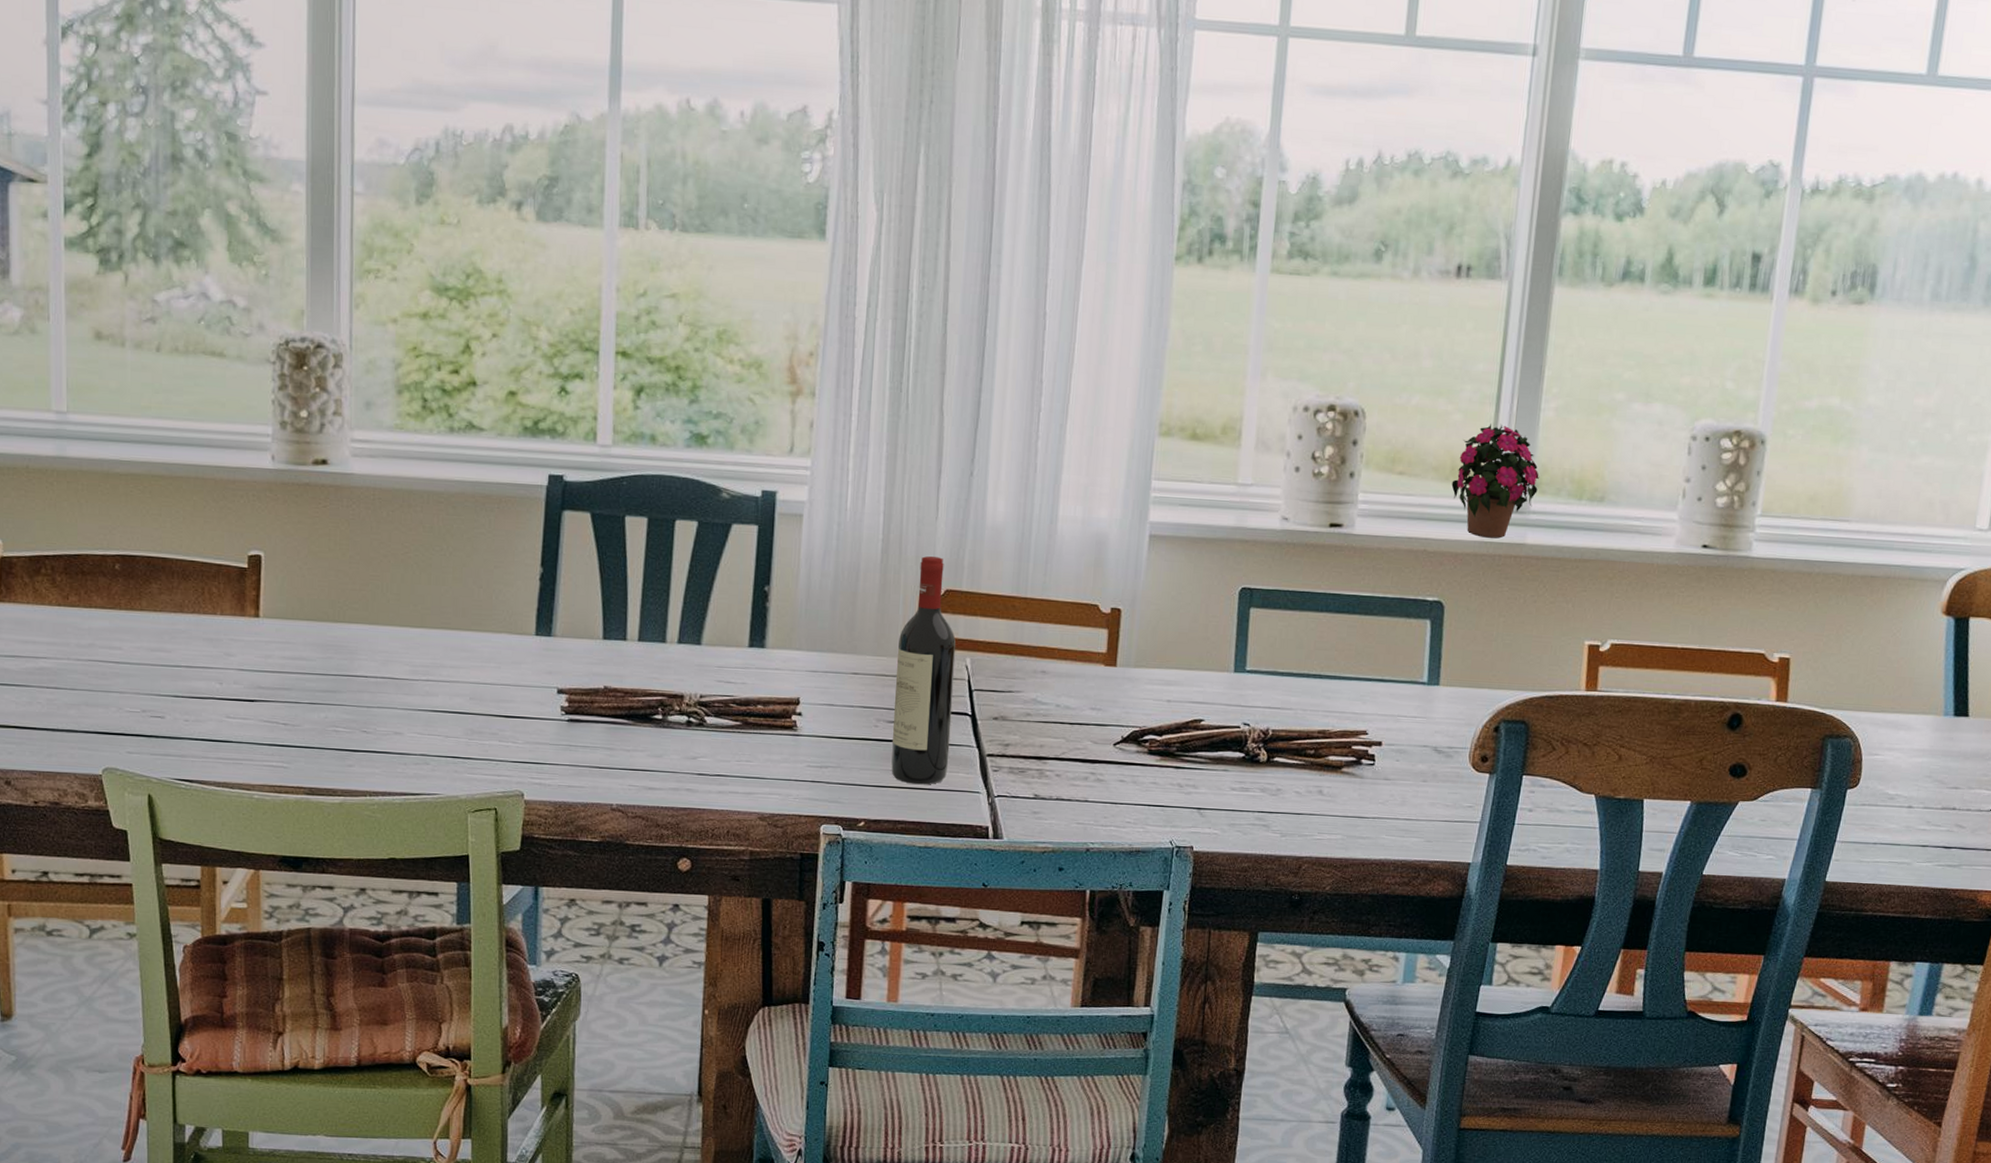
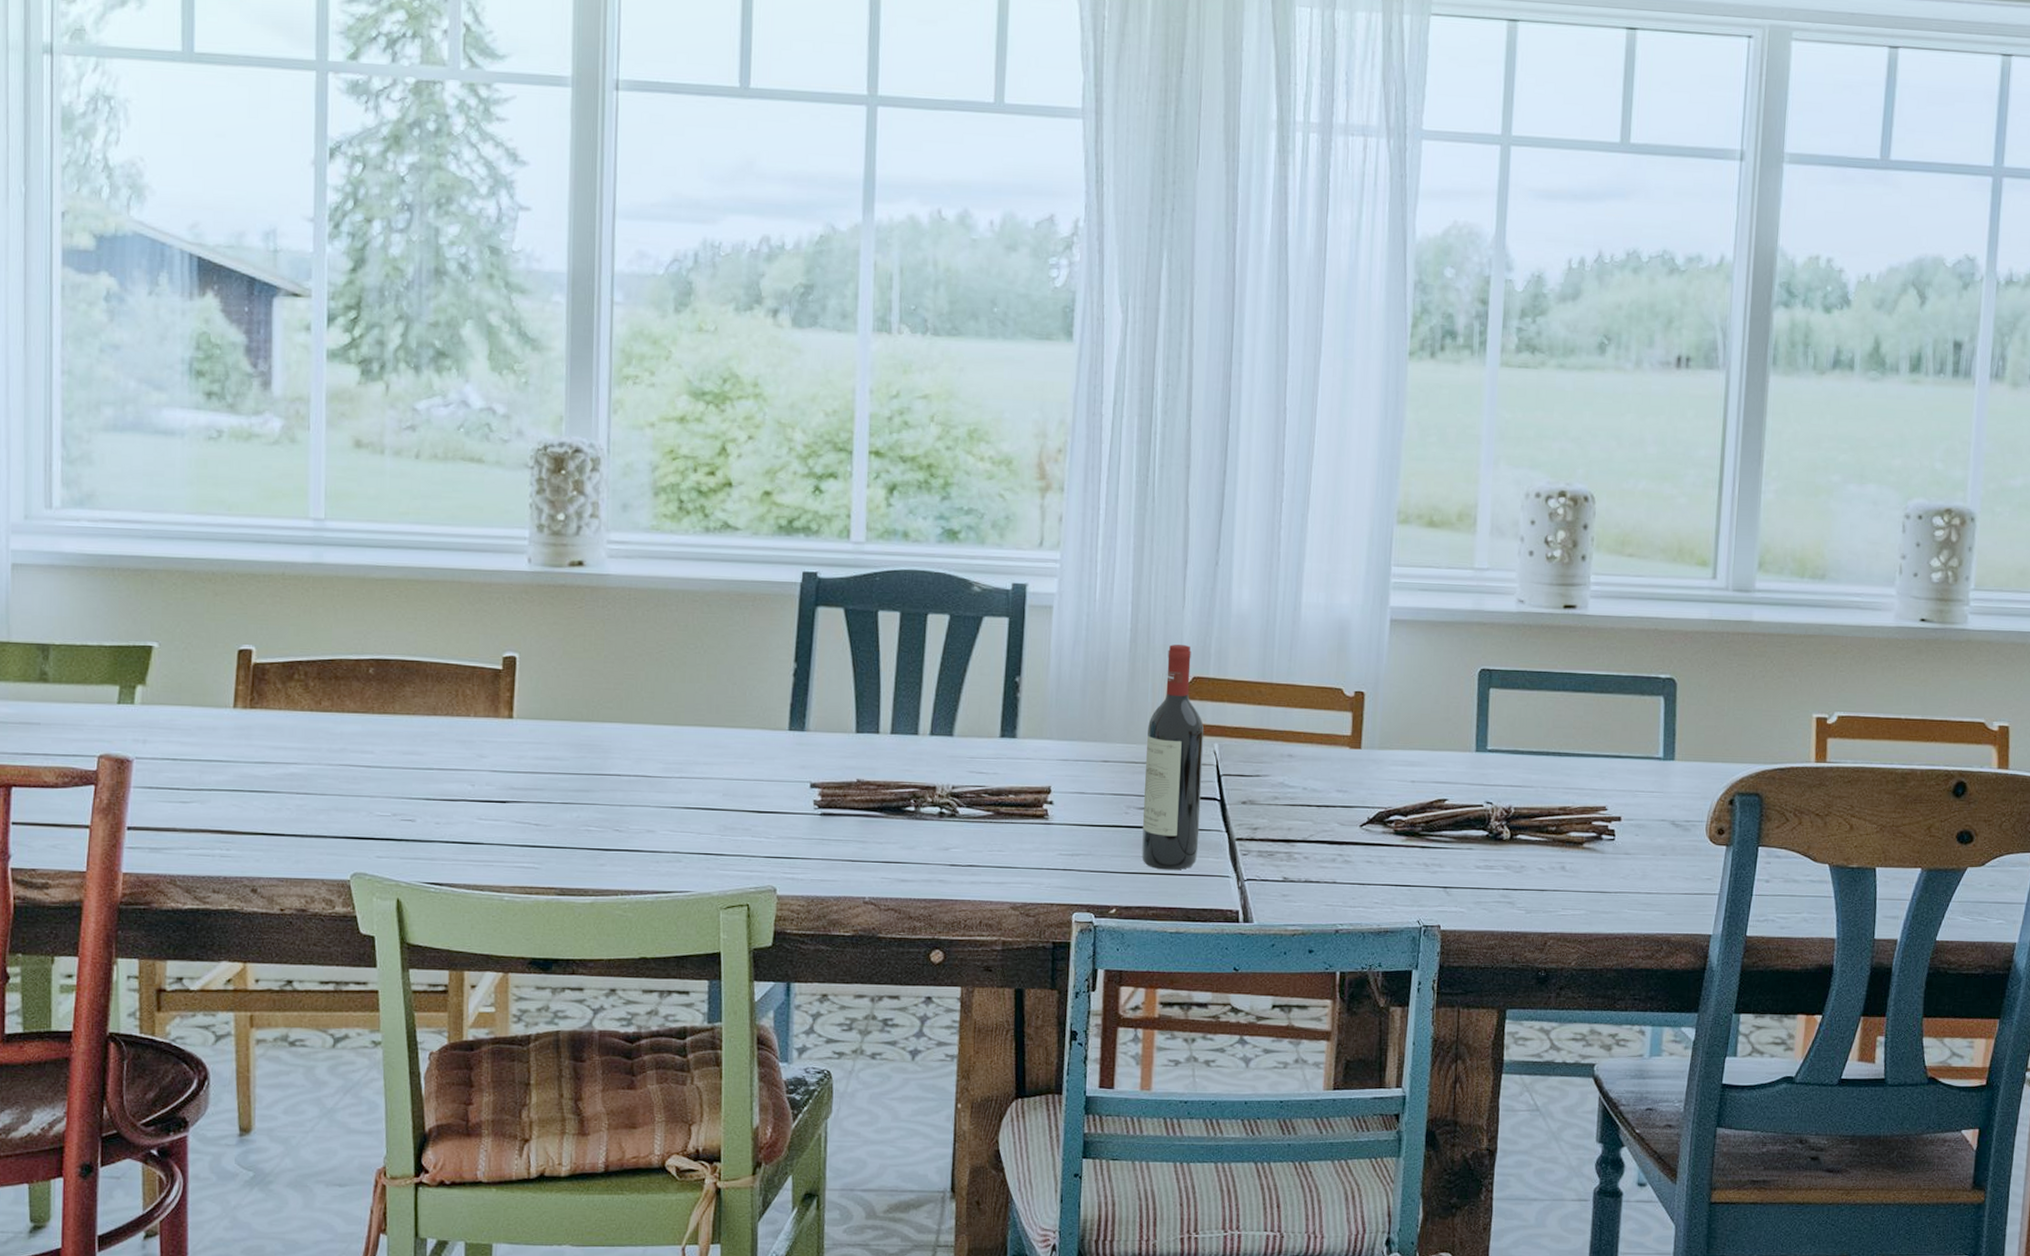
potted flower: present [1451,423,1539,539] -> none [1679,506,1762,617]

